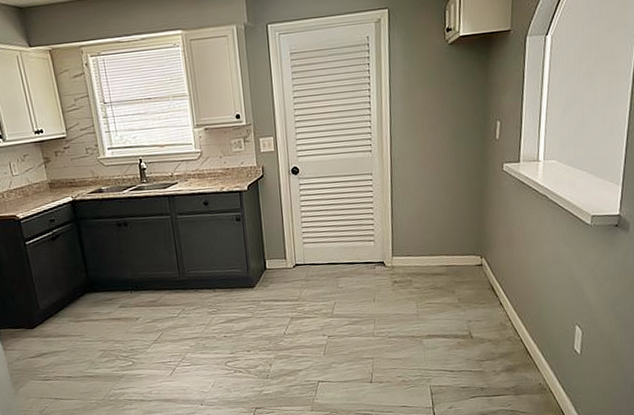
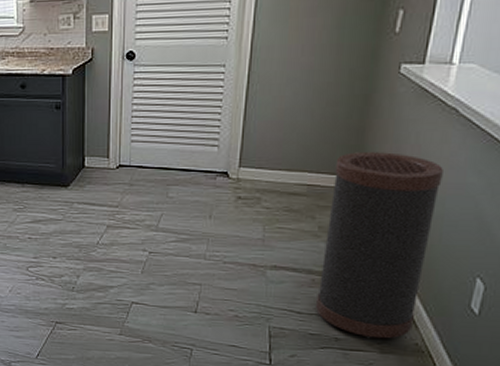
trash can: none [463,233,543,385] -> present [316,152,443,339]

